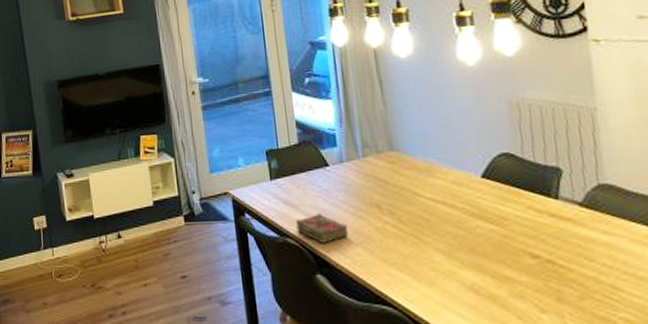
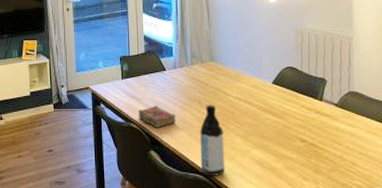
water bottle: none [383,210,424,309] -> present [200,105,225,177]

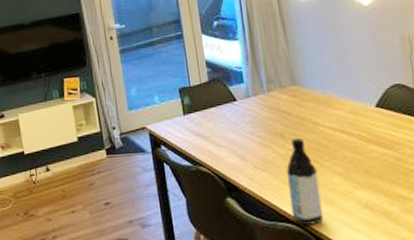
book: present [138,106,175,128] -> none [207,144,255,170]

